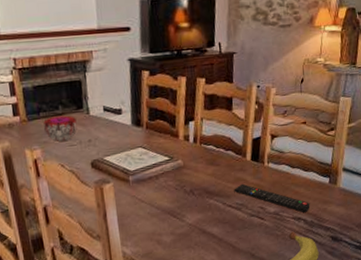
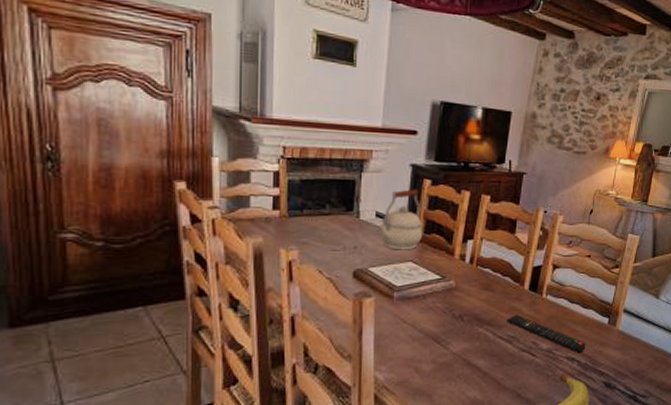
decorative bowl: present [42,115,78,142] -> none [304,216,344,244]
kettle: none [107,81,148,139] -> present [378,189,424,250]

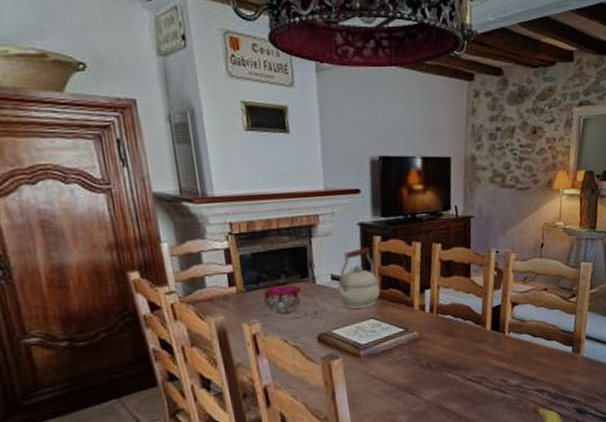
decorative bowl: none [304,216,344,244] -> present [262,285,302,314]
remote control: present [507,314,586,354] -> none [474,355,554,385]

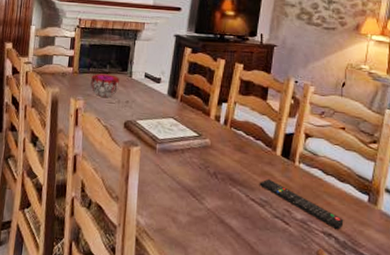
kettle: present [335,247,381,310] -> none [146,56,184,108]
remote control: none [474,355,554,385] -> present [259,178,344,230]

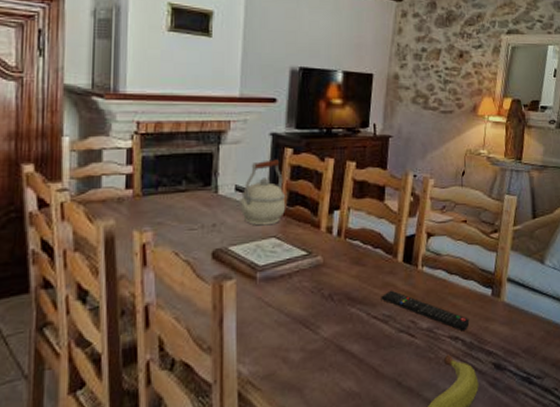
decorative bowl: present [90,73,119,97] -> none [159,192,201,223]
kettle: none [146,56,184,108] -> present [238,159,286,226]

